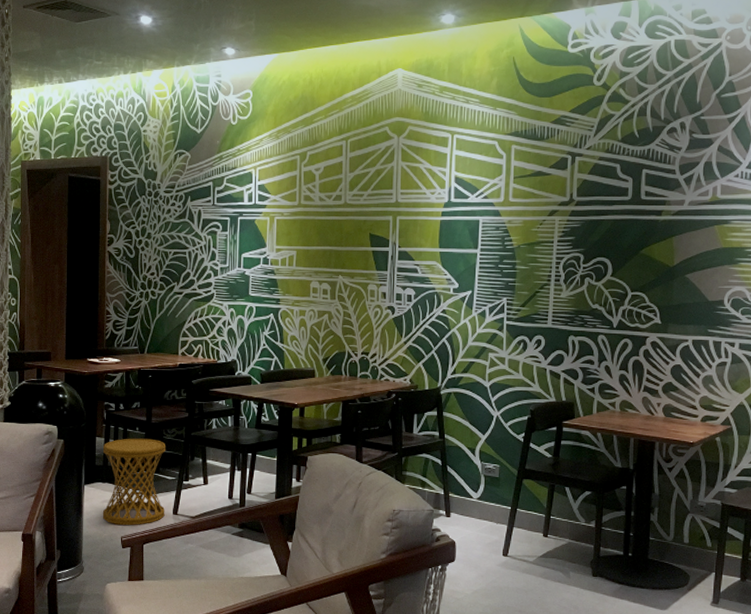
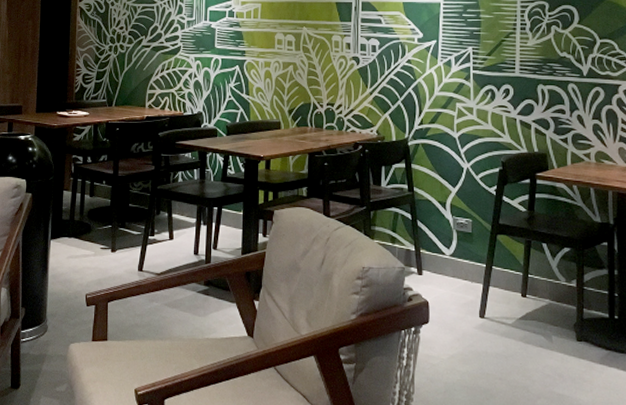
side table: present [102,438,165,526] -> none [67,191,132,283]

